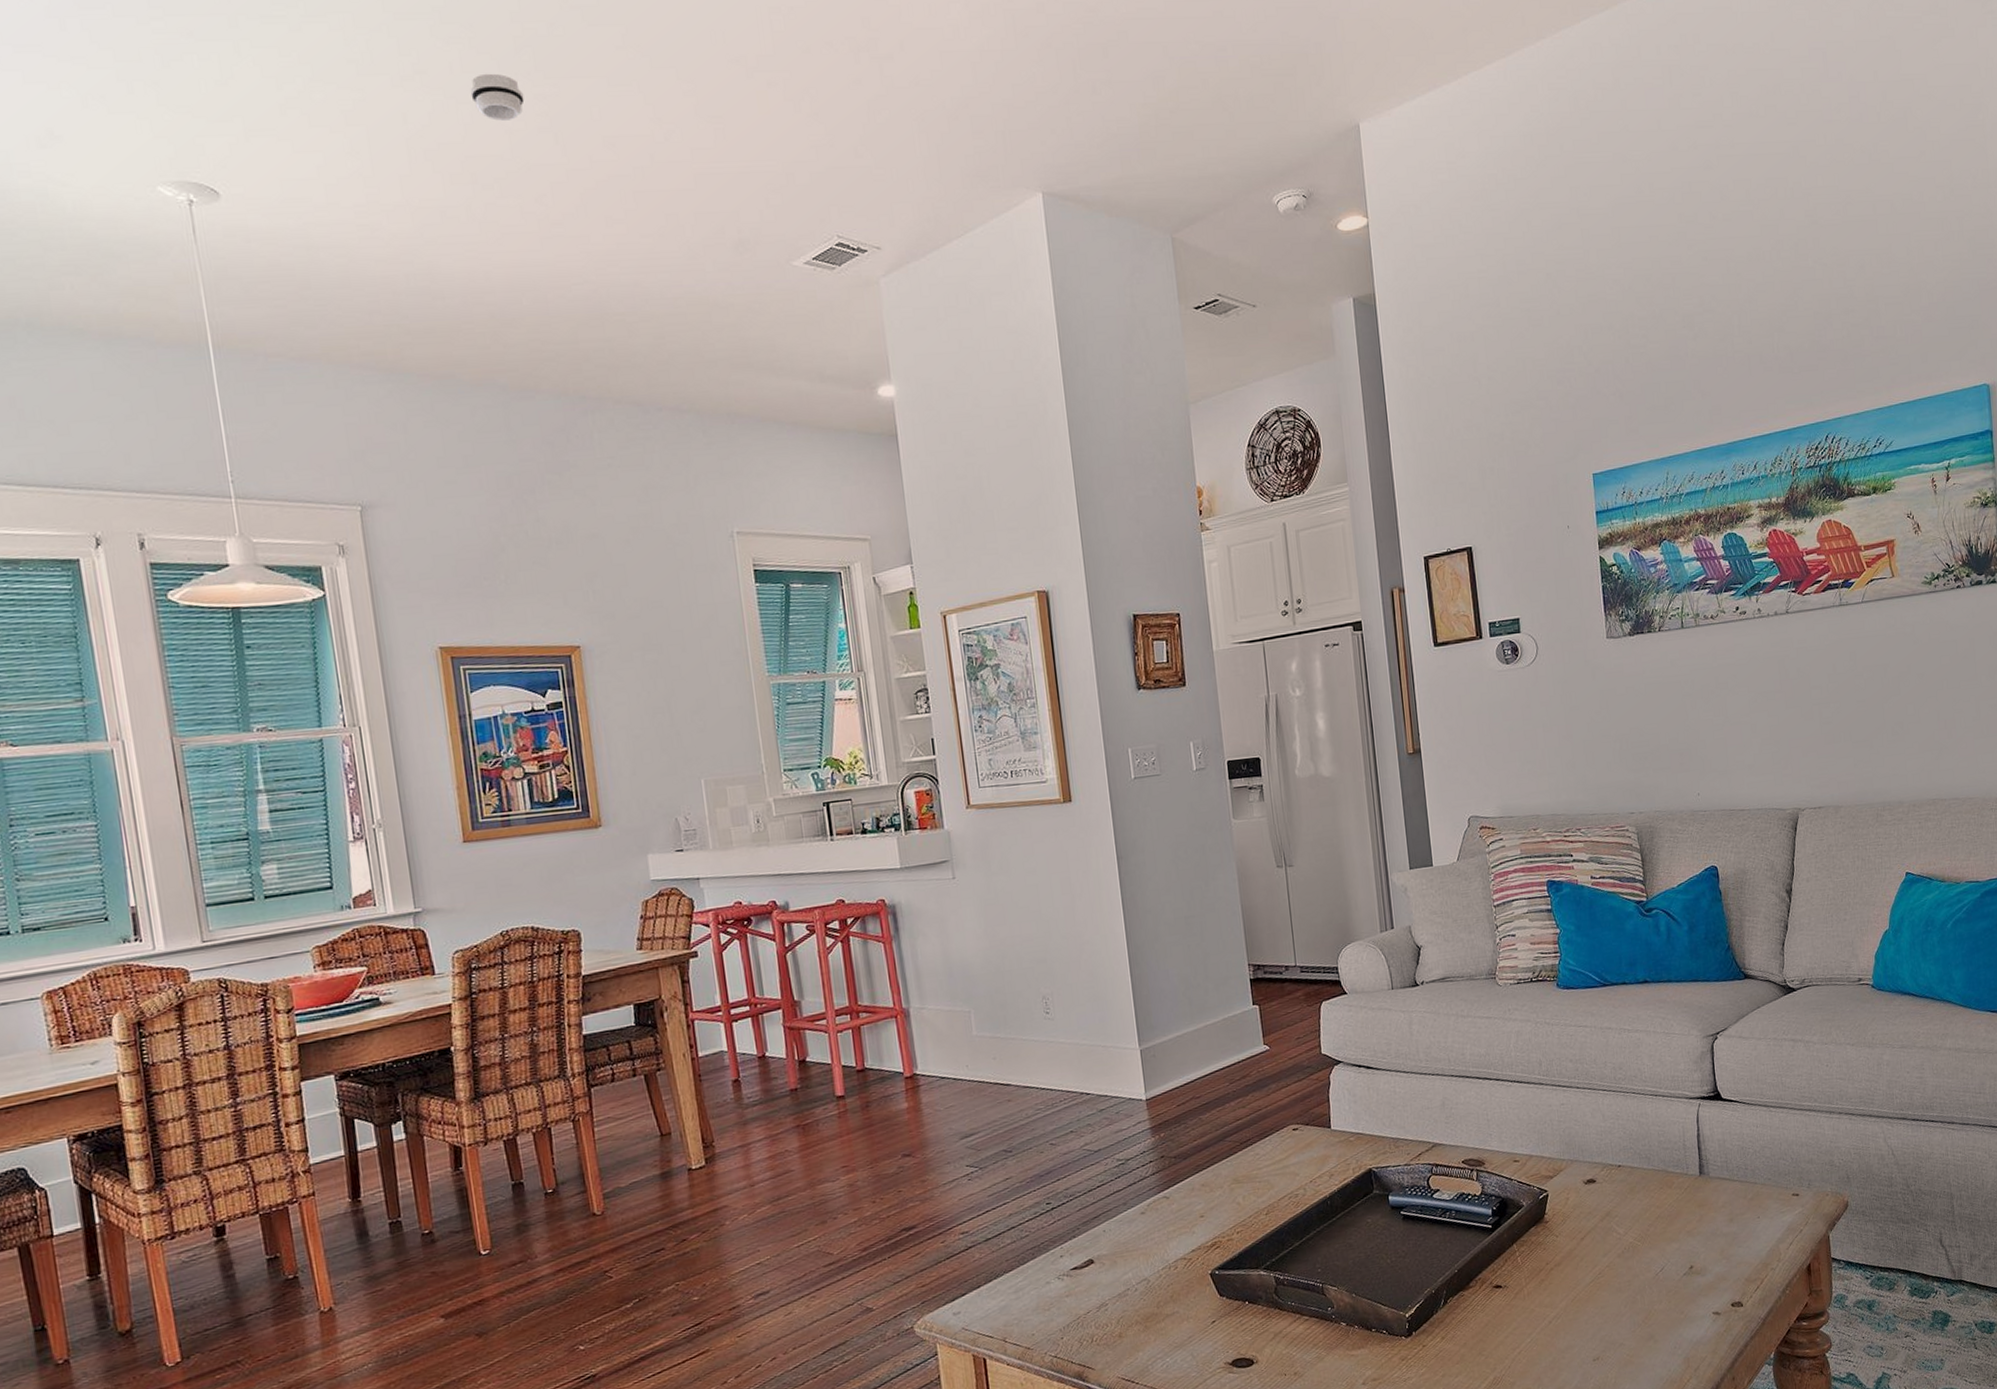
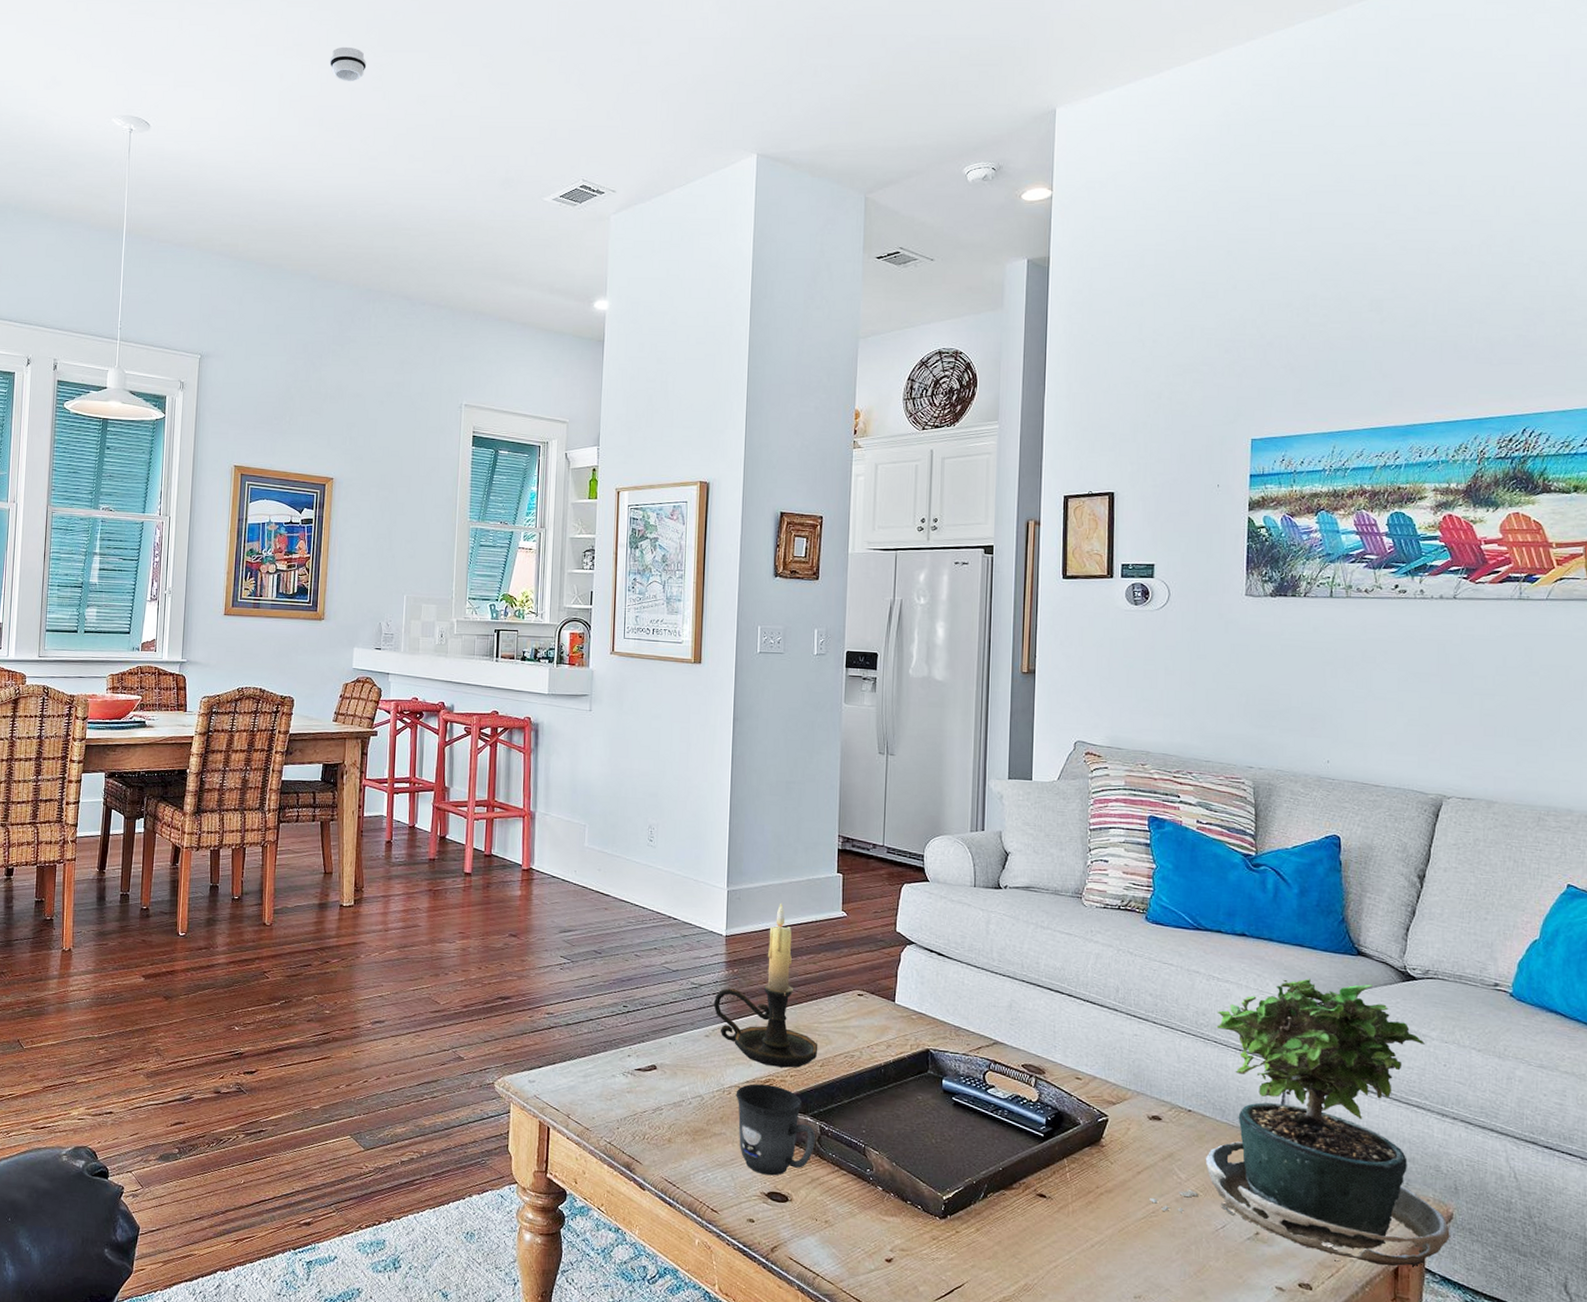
candle holder: none [1144,1050,1261,1228] -> present [713,903,818,1068]
mug: none [1182,1247,1273,1344] -> present [736,1084,815,1176]
potted plant: none [1595,1003,1848,1274] -> present [1149,978,1450,1267]

